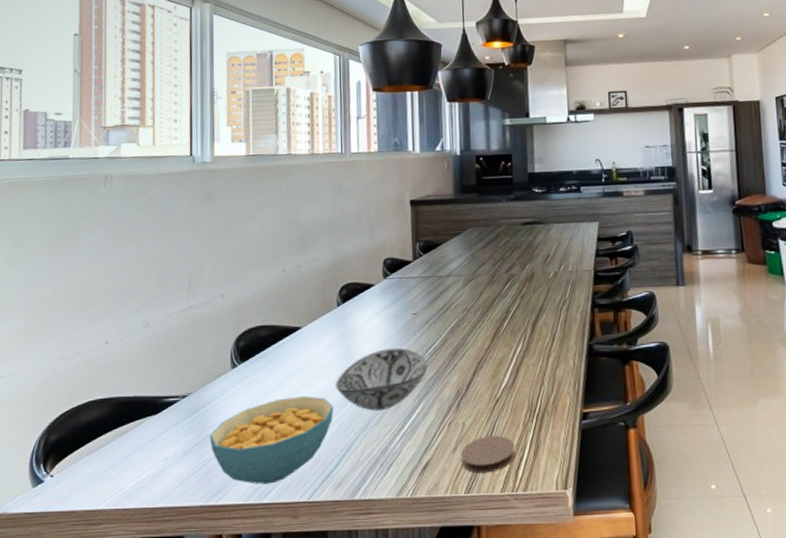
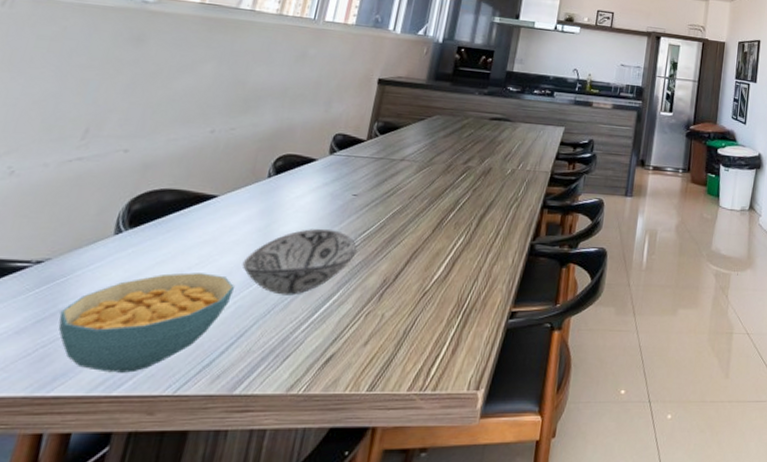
coaster: present [461,435,515,473] -> none [371,329,434,370]

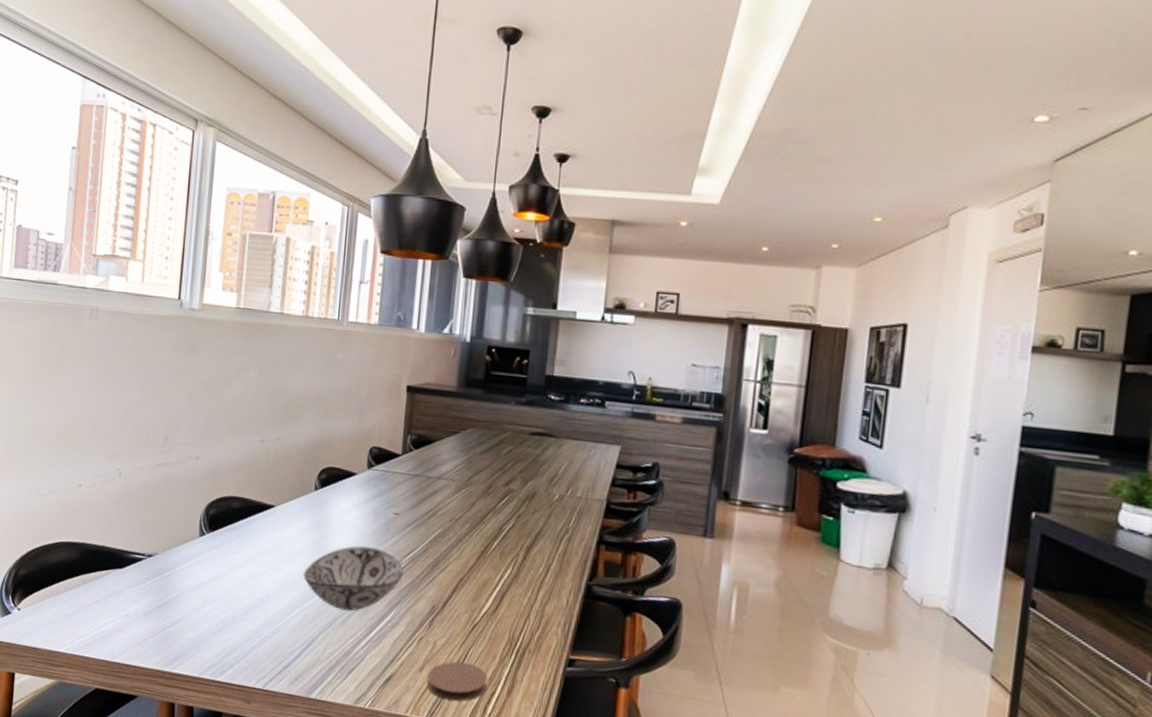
cereal bowl: present [58,272,234,373] -> none [171,577,299,663]
coaster: none [371,329,434,370] -> present [427,661,488,702]

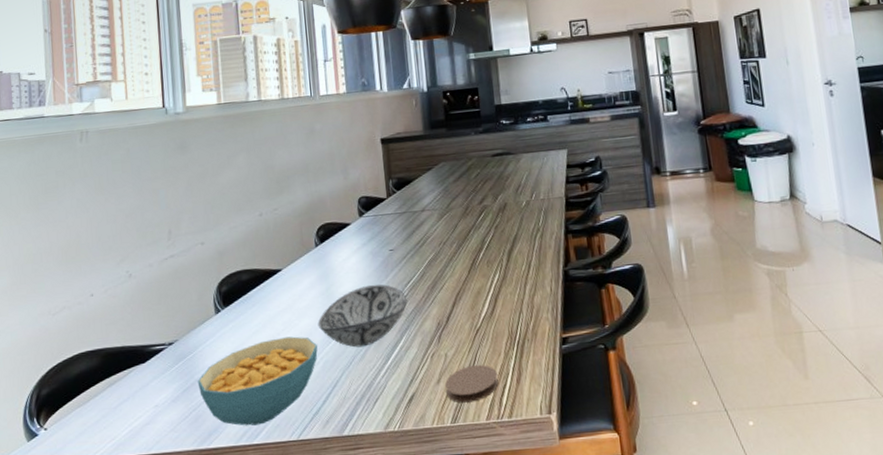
cereal bowl: none [171,577,299,663] -> present [197,336,318,426]

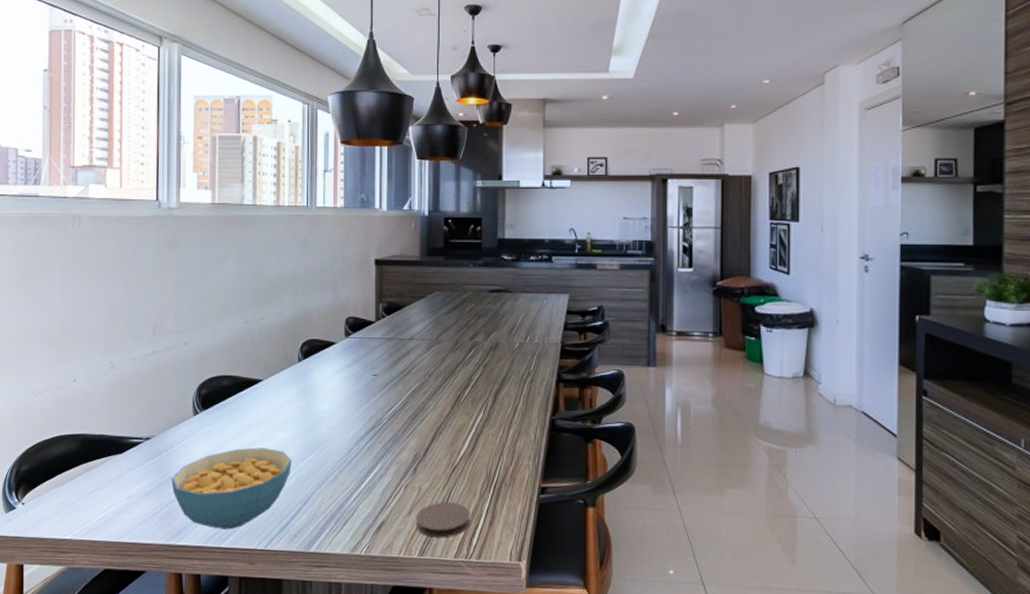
decorative bowl: present [317,284,408,348] -> none [294,407,386,468]

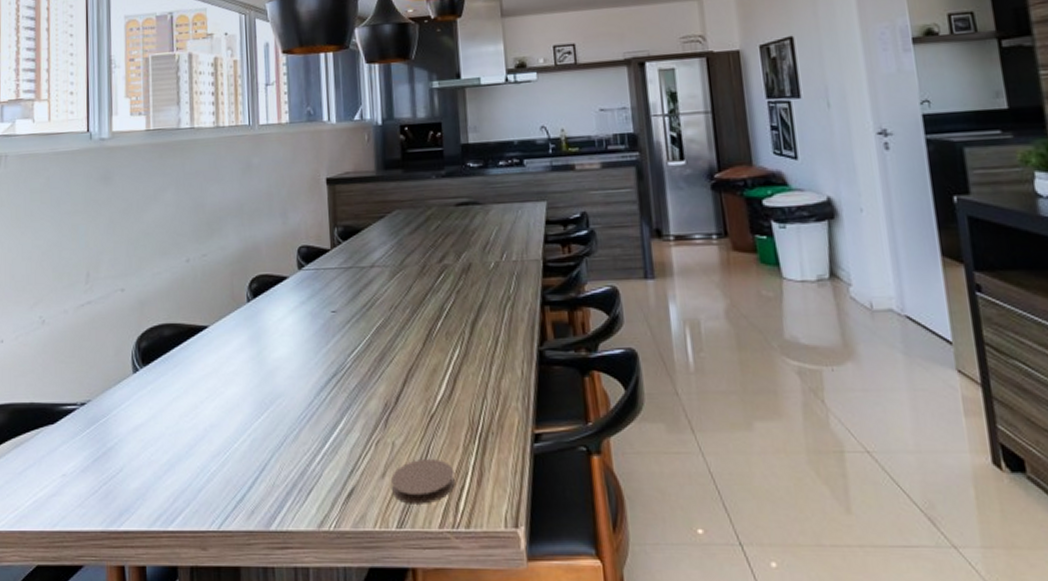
cereal bowl: present [171,447,291,530] -> none [110,406,245,508]

